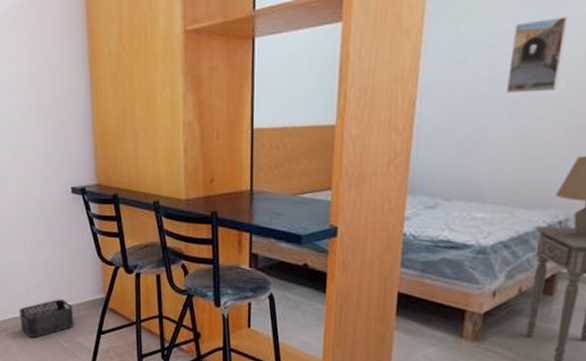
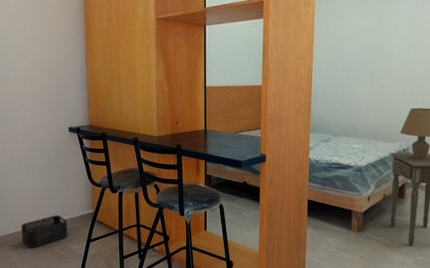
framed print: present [507,17,569,93] -> none [367,23,398,68]

